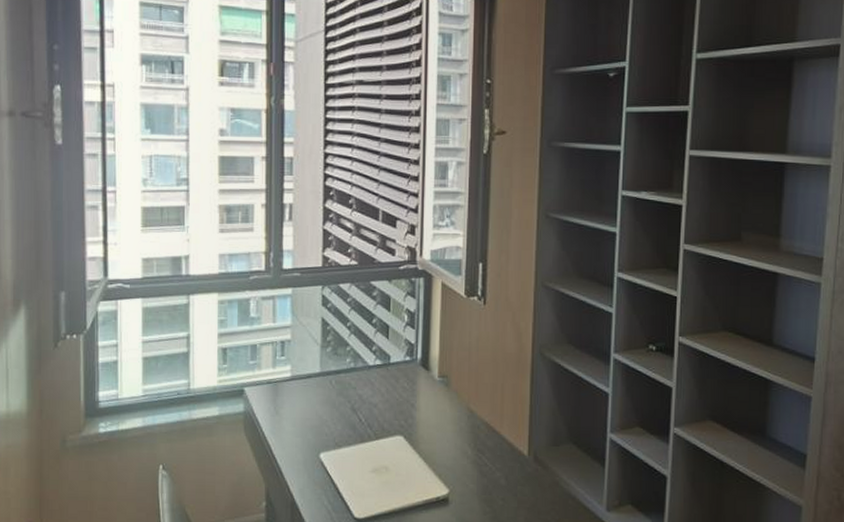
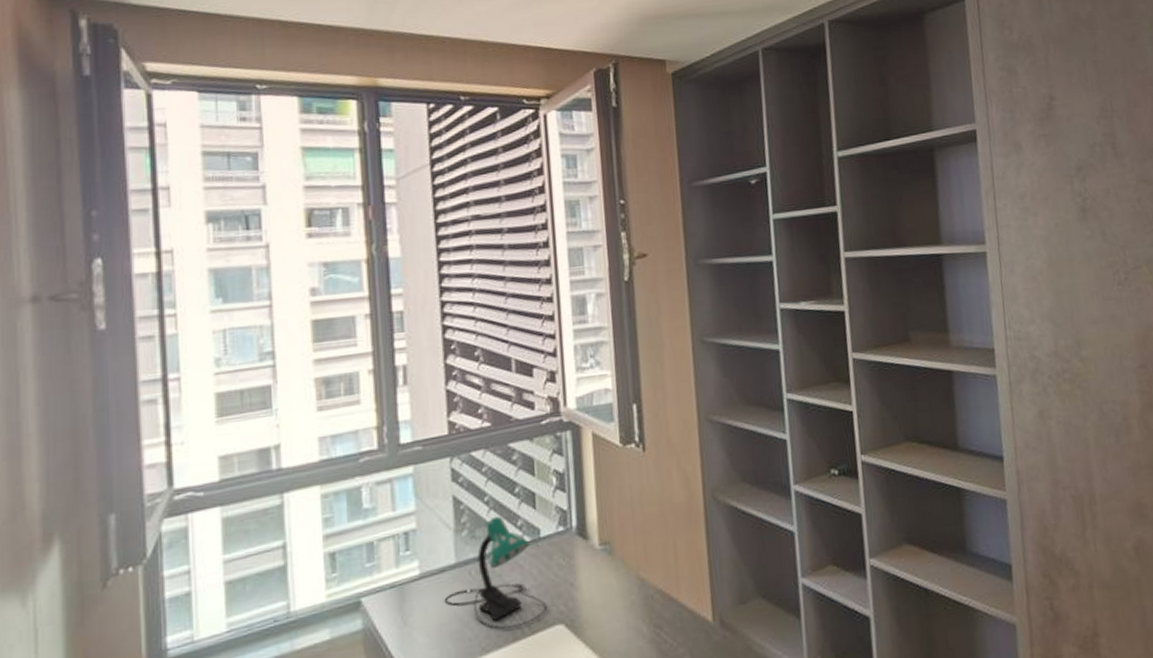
desk lamp: none [308,339,391,431] -> present [444,516,548,629]

